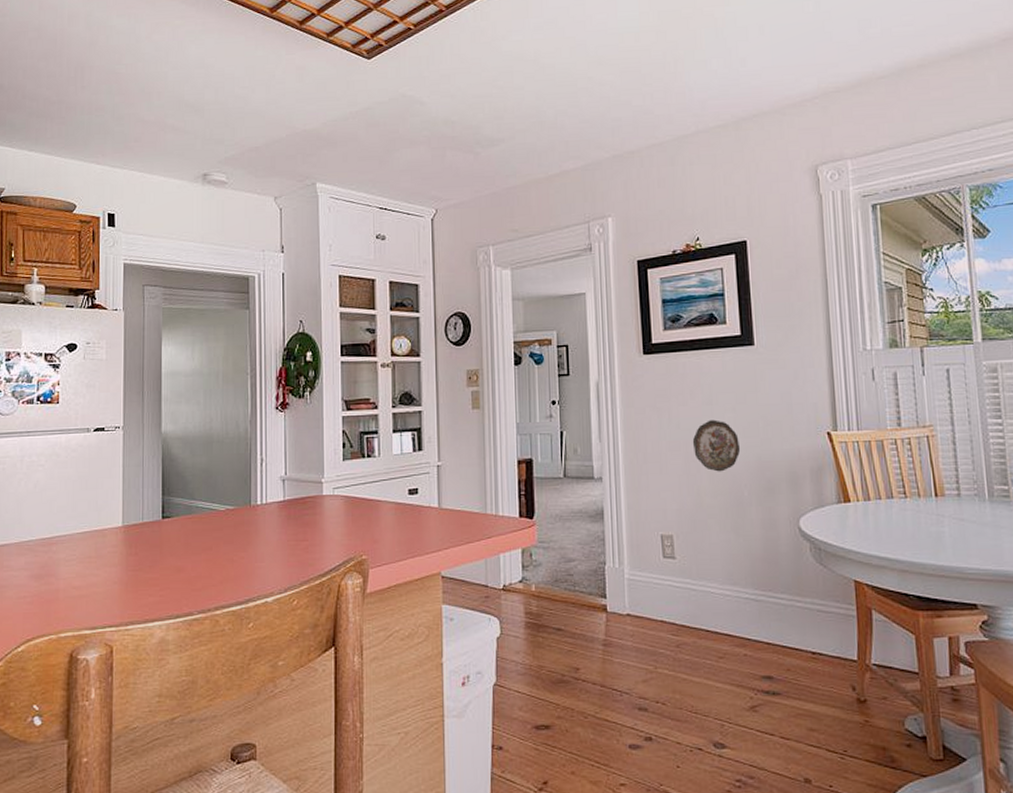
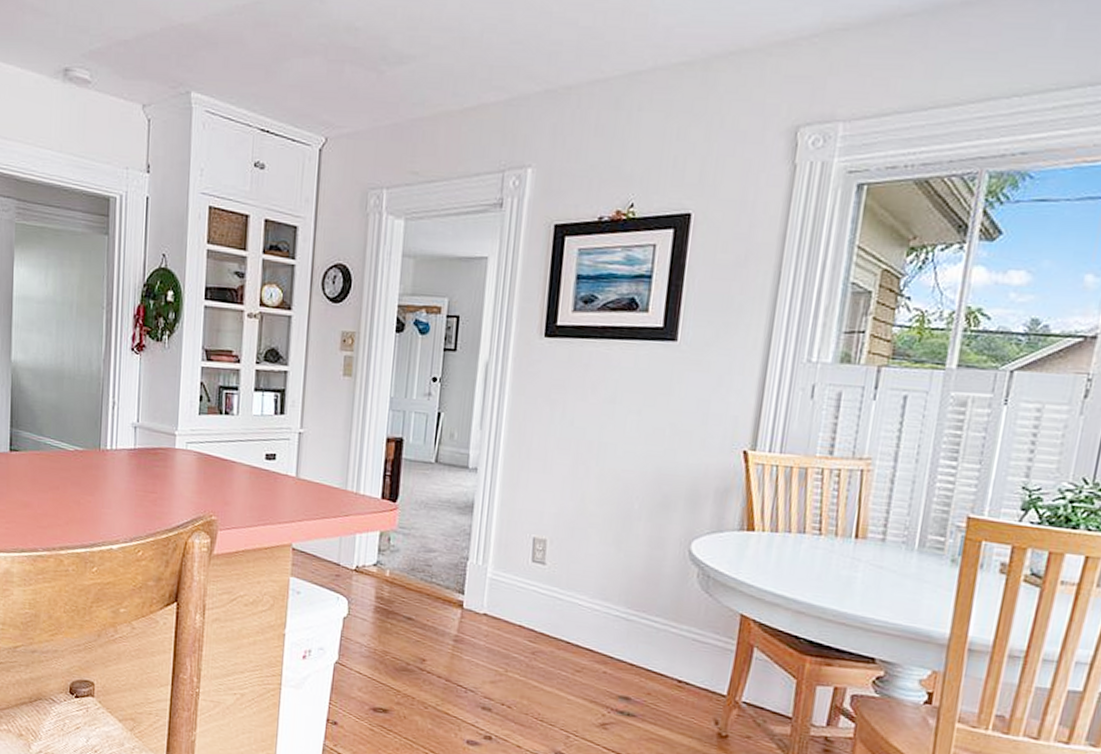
decorative plate: present [692,419,741,472] -> none [584,420,640,479]

